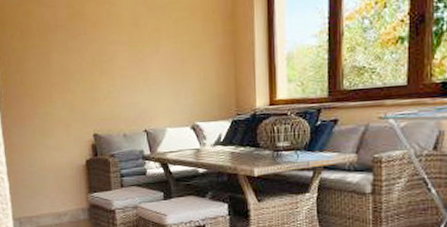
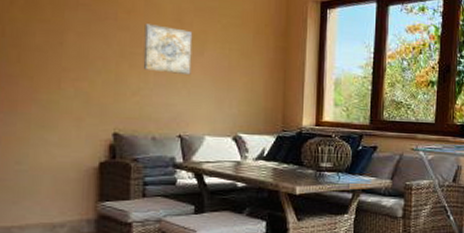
wall art: none [108,31,150,75] -> present [143,24,193,75]

